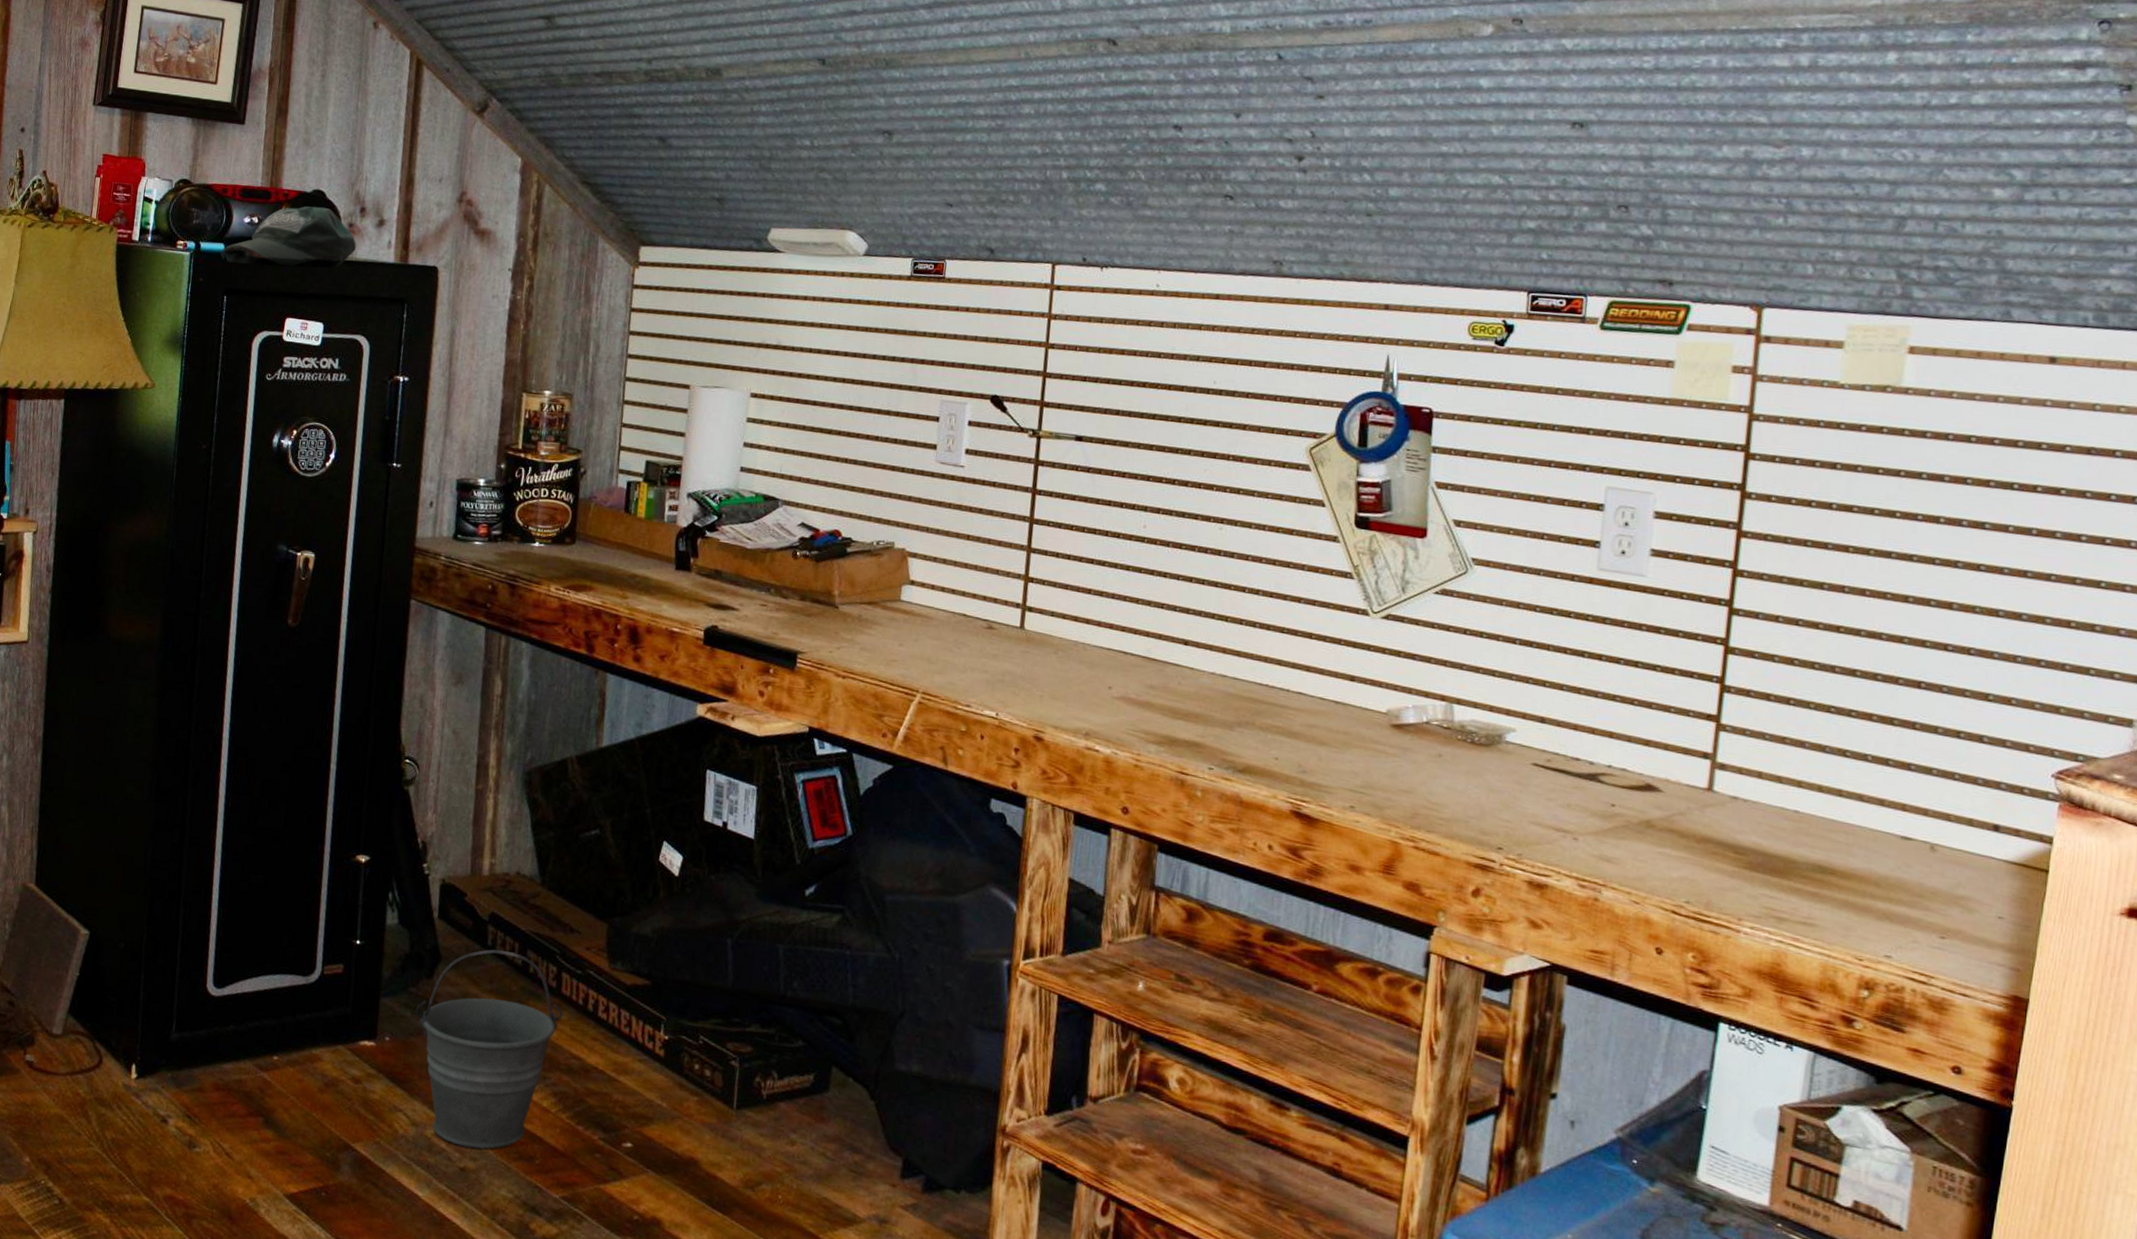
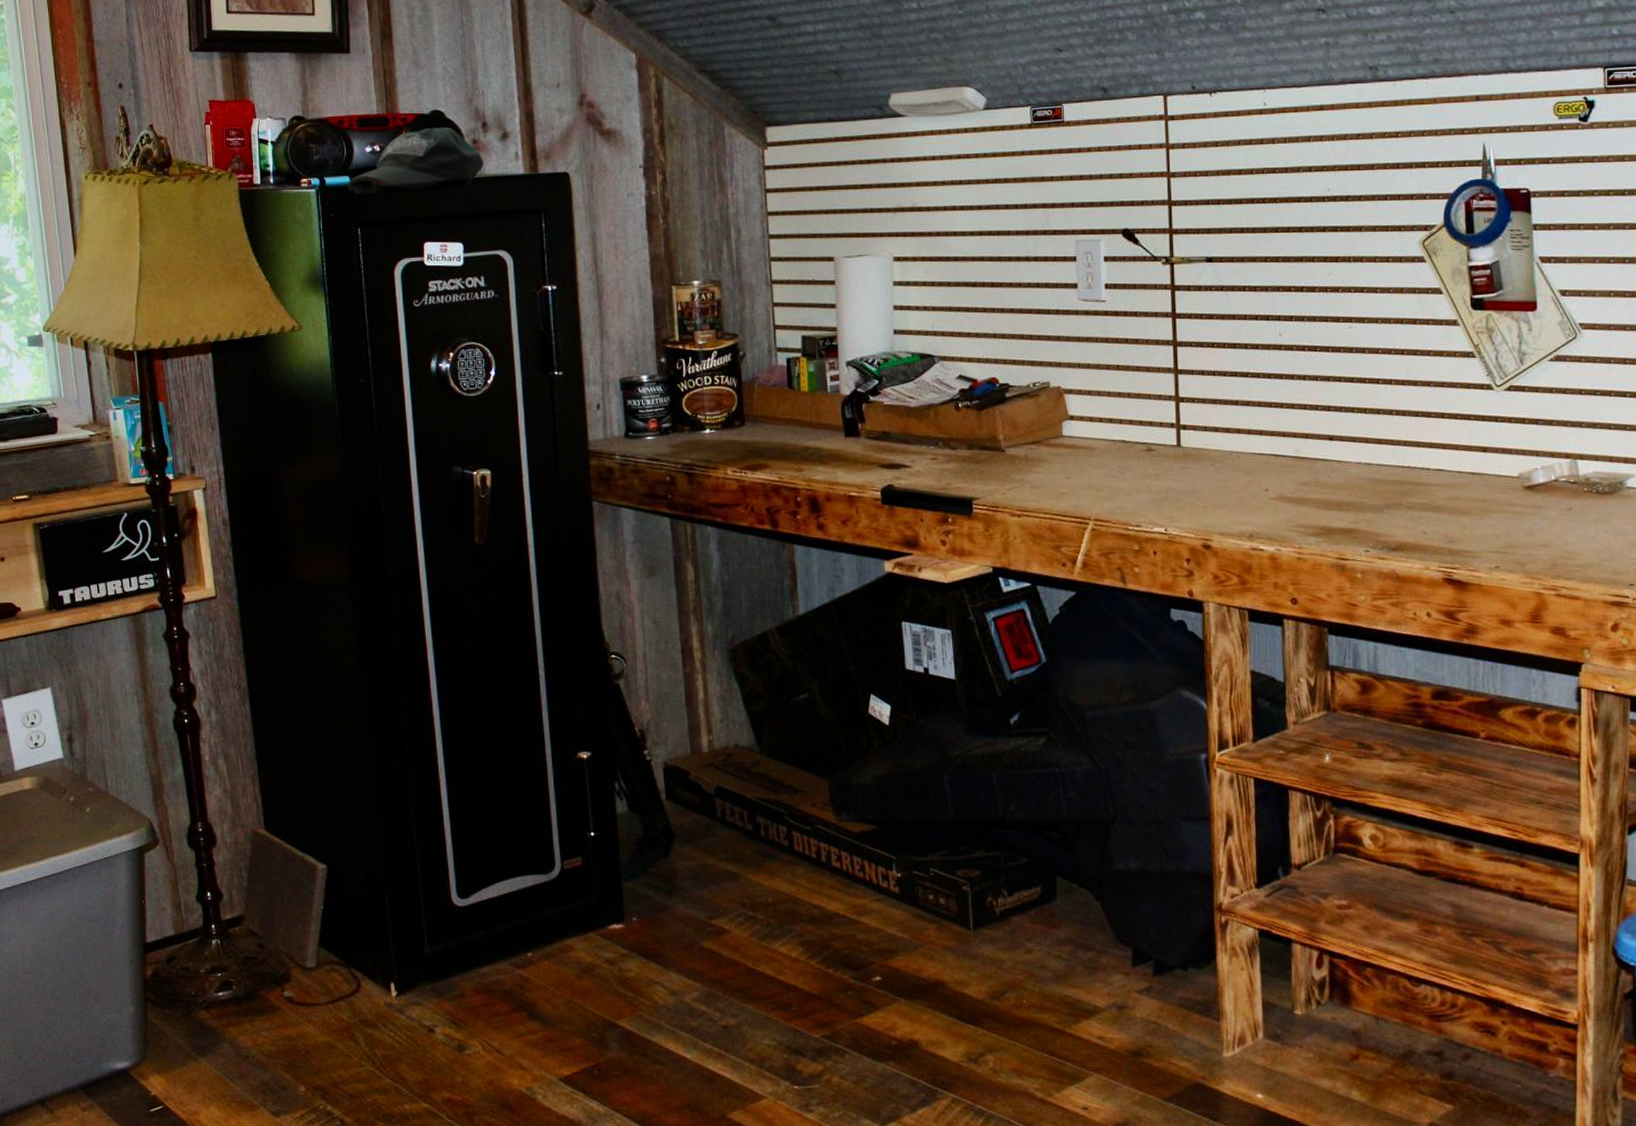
bucket: present [415,949,563,1149] -> none [657,820,799,1006]

